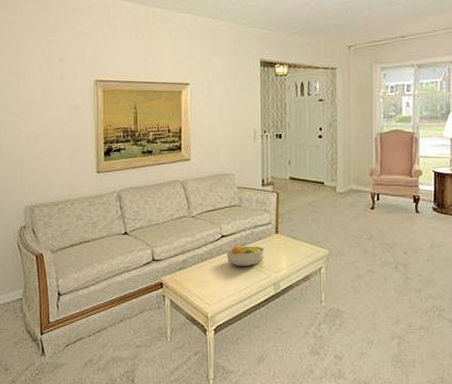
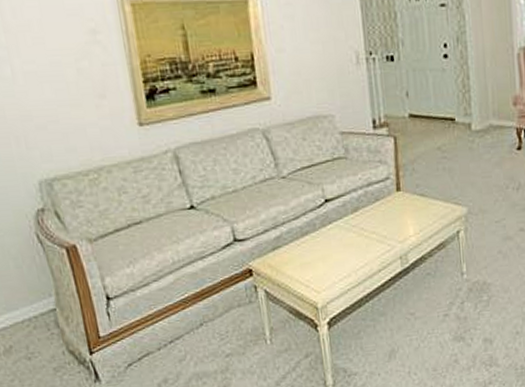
fruit bowl: present [226,245,266,266] -> none [333,210,386,238]

